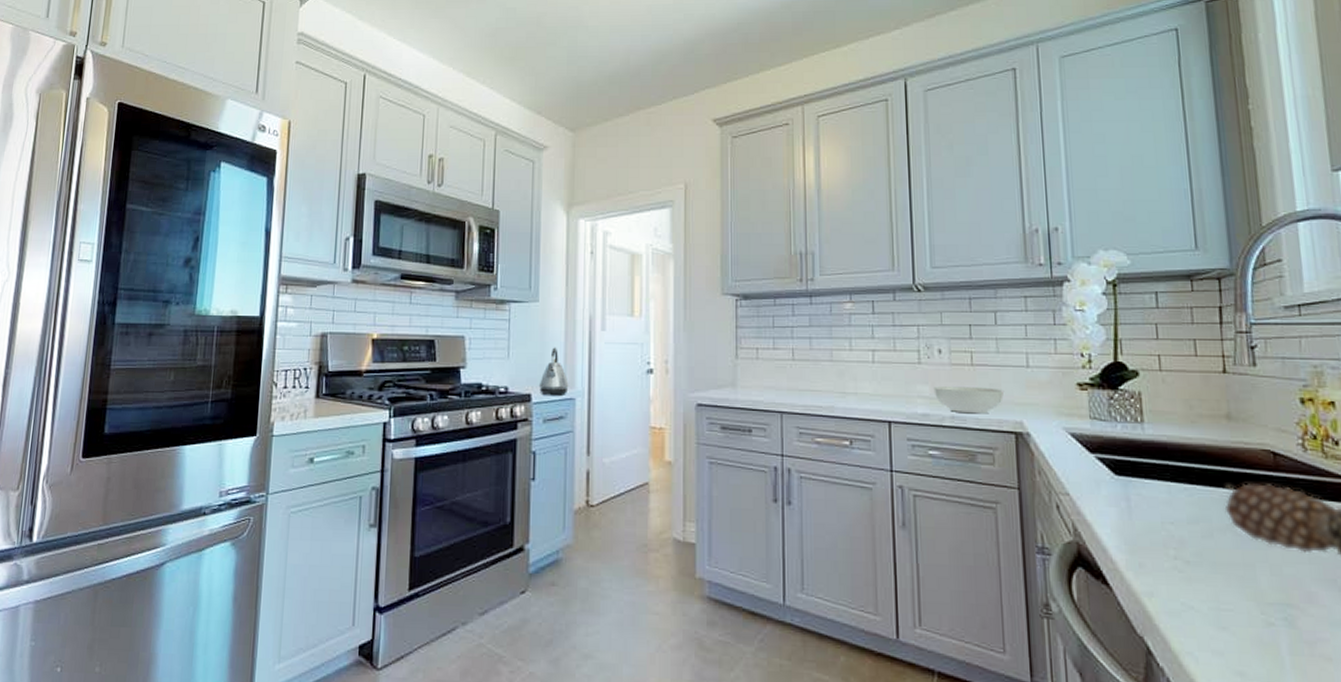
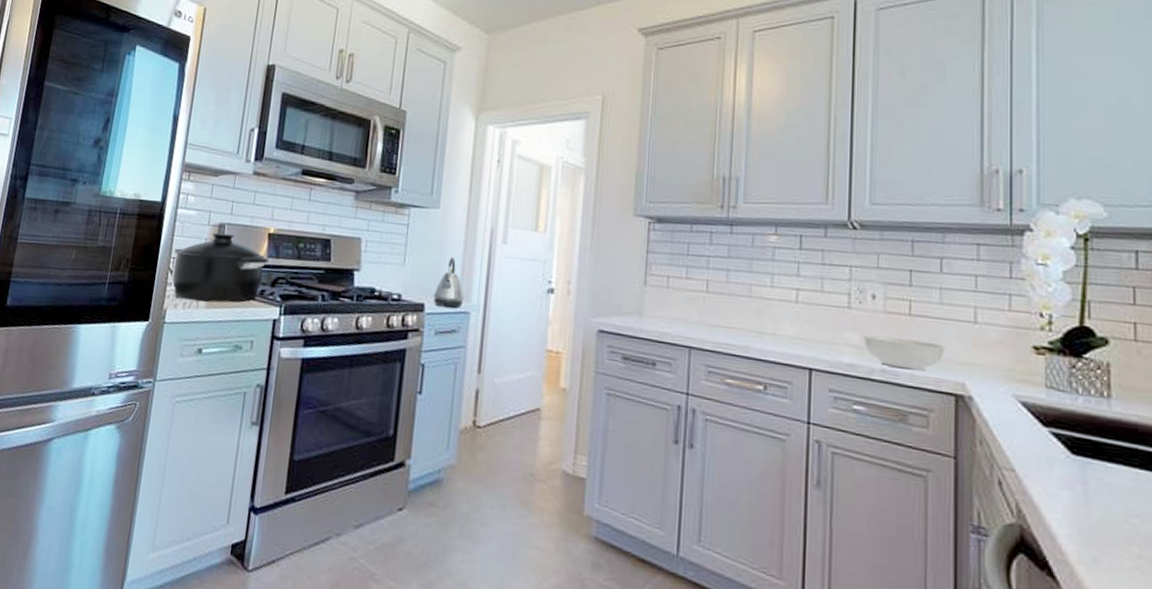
saucepan: none [277,342,375,412] -> present [172,232,270,303]

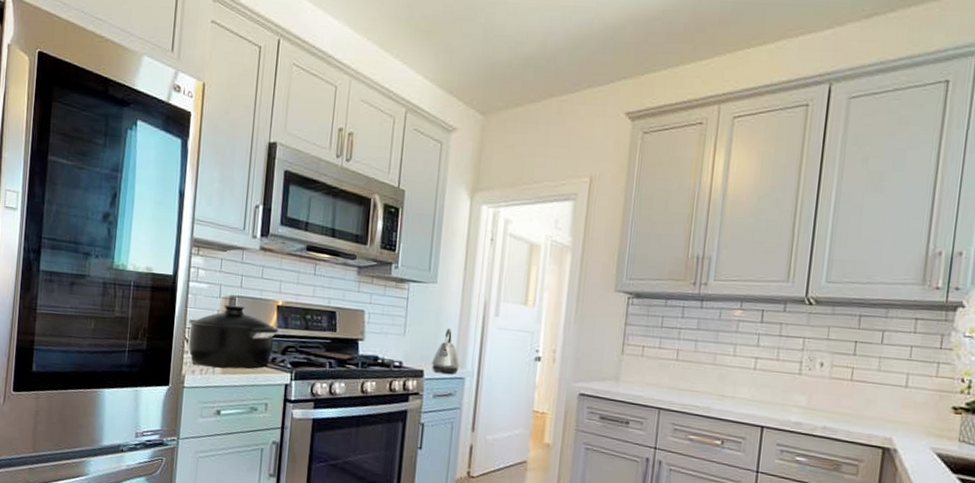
bowl: present [863,335,946,371] -> none [809,397,879,428]

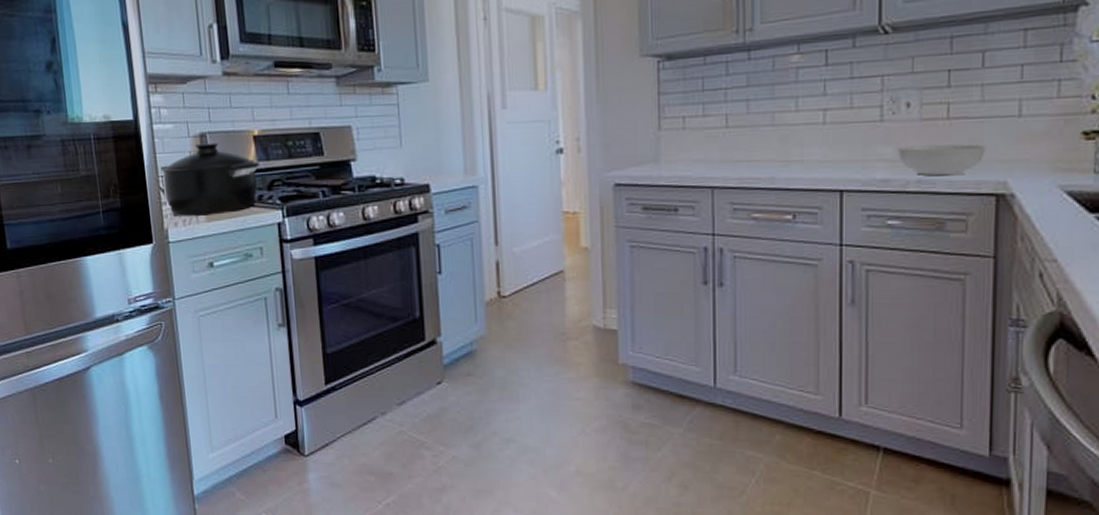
kettle: present [431,328,460,374] -> none [436,131,470,184]
bowl: none [809,397,879,428] -> present [897,144,987,177]

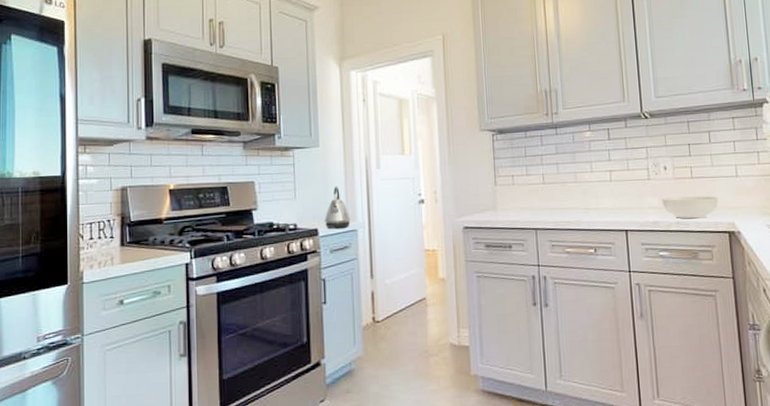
saucepan: present [160,142,261,217] -> none [82,195,174,260]
kettle: none [436,131,470,184] -> present [324,186,351,229]

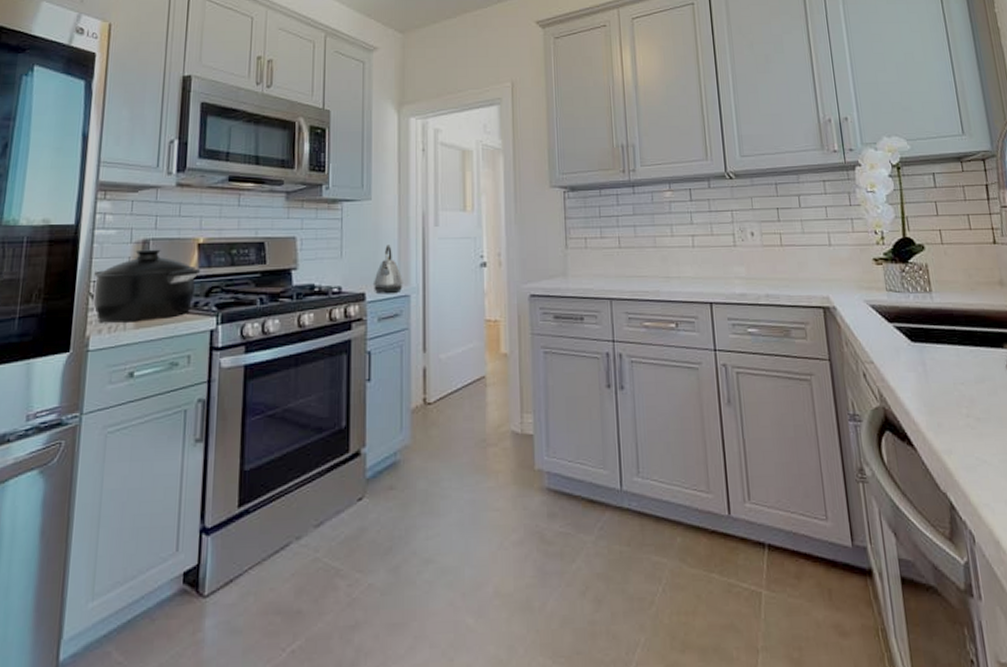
saucepan: none [82,195,174,260] -> present [93,249,201,324]
bowl: present [661,196,719,219] -> none [748,266,812,292]

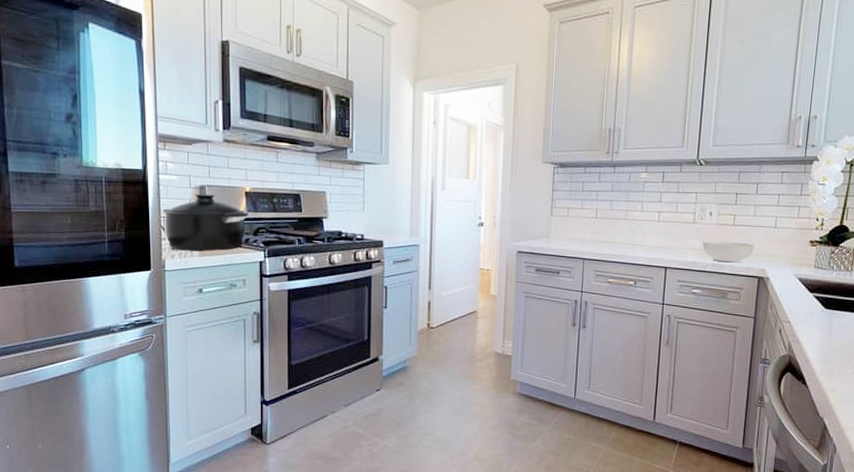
kettle: present [372,245,403,293] -> none [389,203,414,242]
bowl: none [748,266,812,292] -> present [702,241,755,263]

